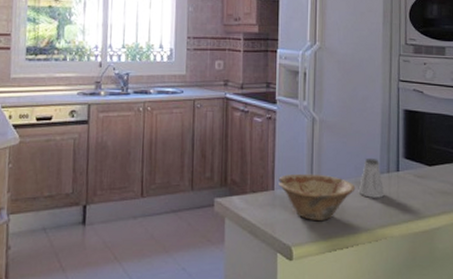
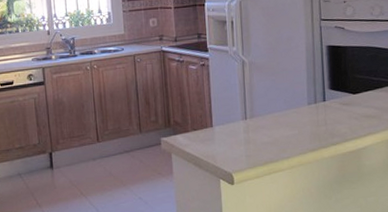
dish: present [278,173,356,222] -> none [216,109,286,151]
saltshaker: present [358,157,385,198] -> none [289,91,314,127]

